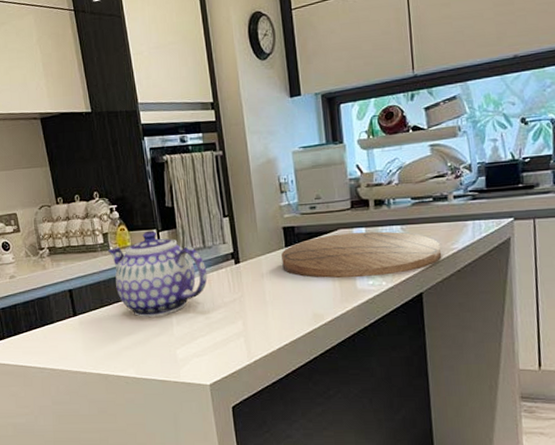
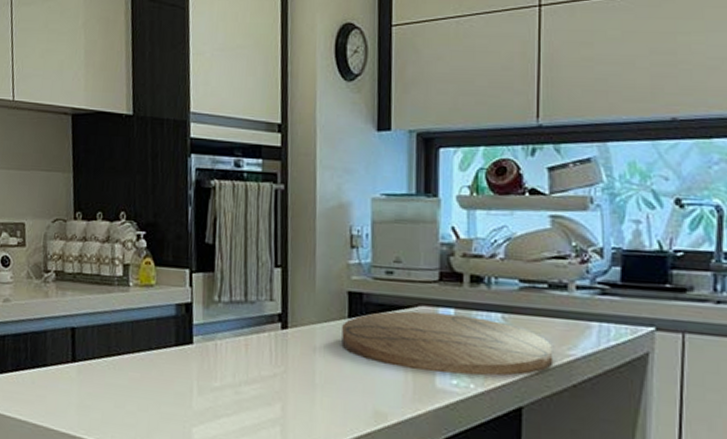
teapot: present [107,230,208,317] -> none [125,269,245,381]

